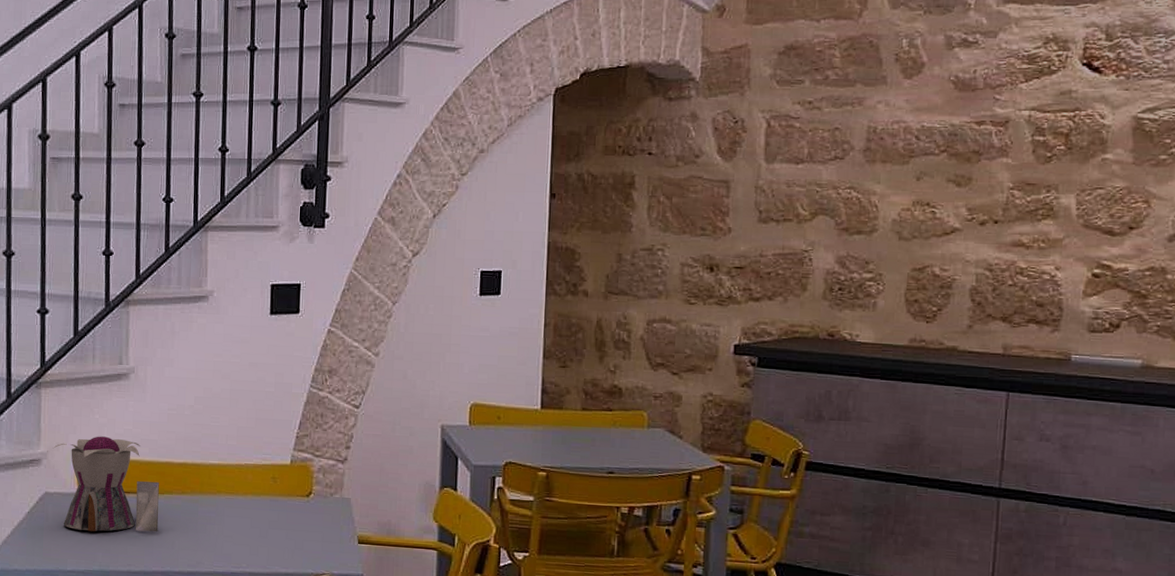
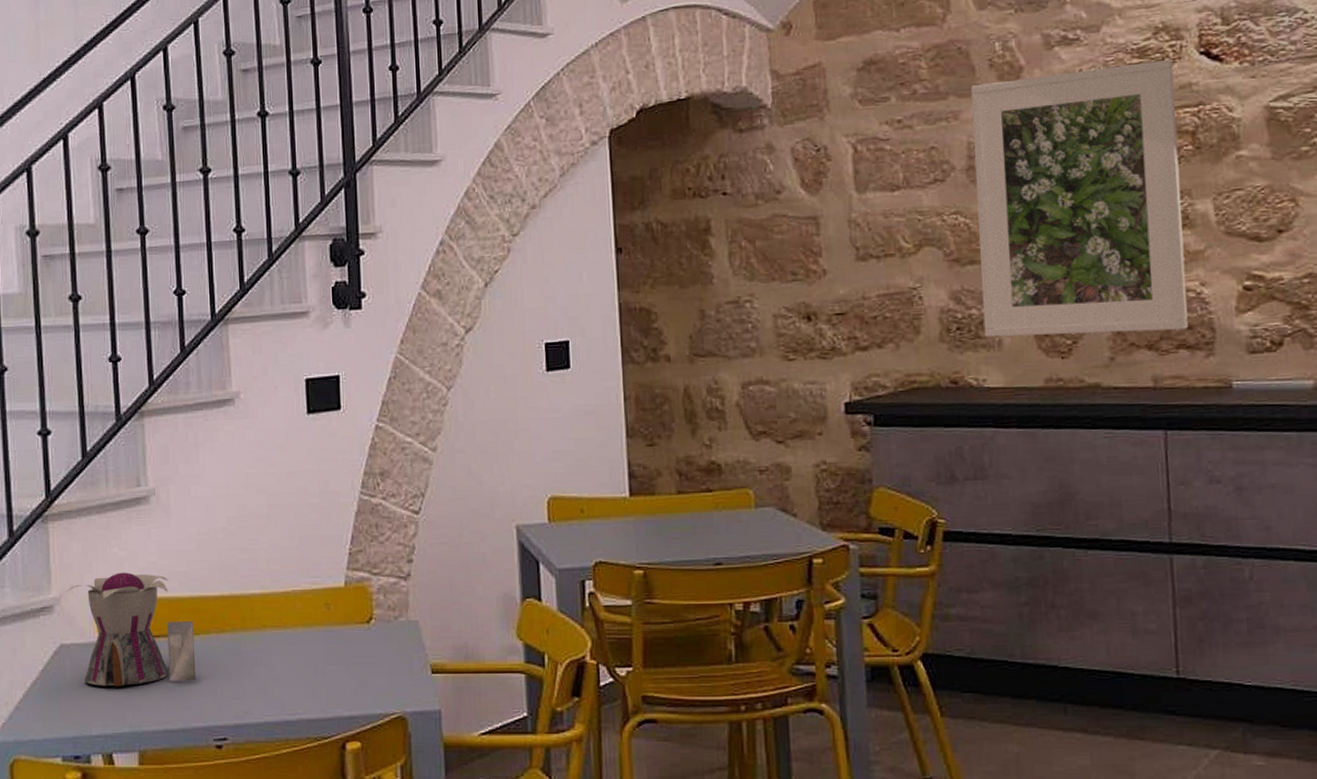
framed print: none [862,67,1057,306] -> present [971,59,1188,337]

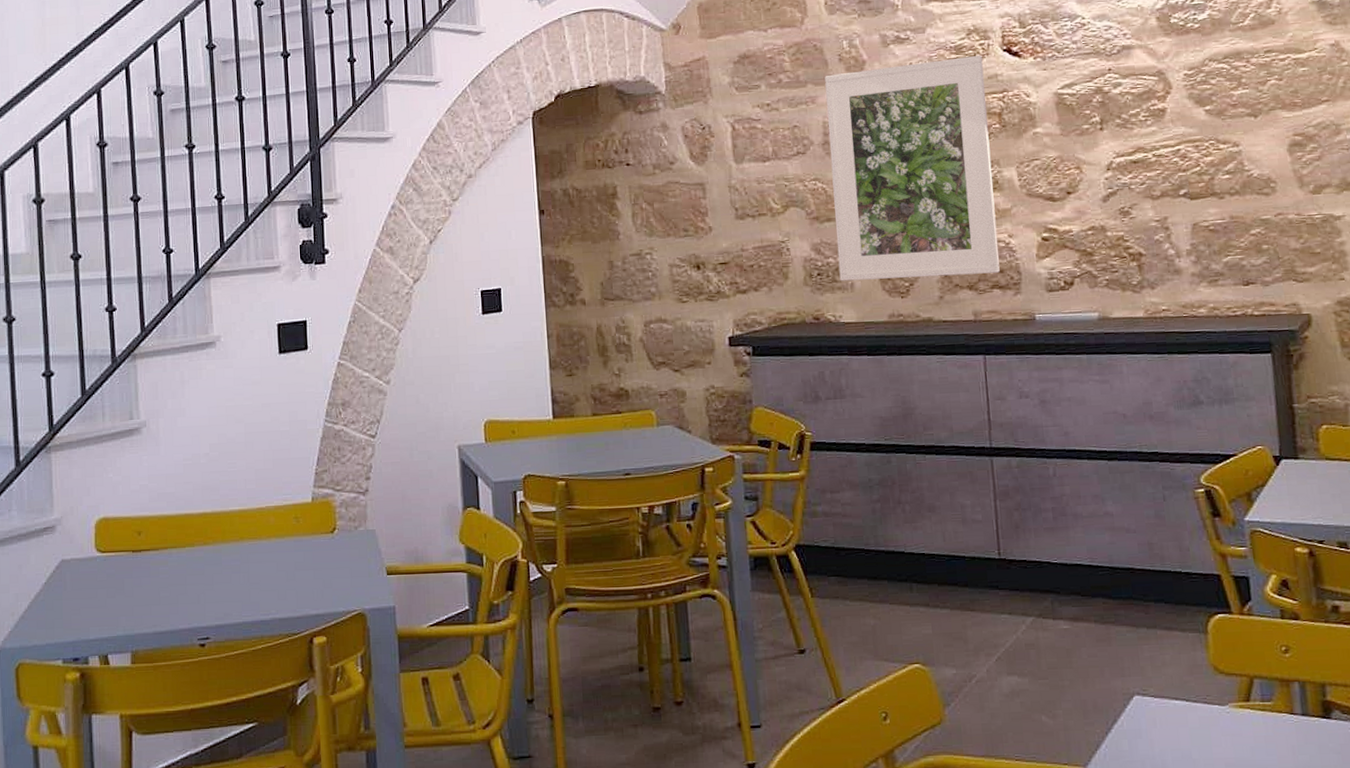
teapot: present [65,572,196,687] -> none [66,494,182,596]

